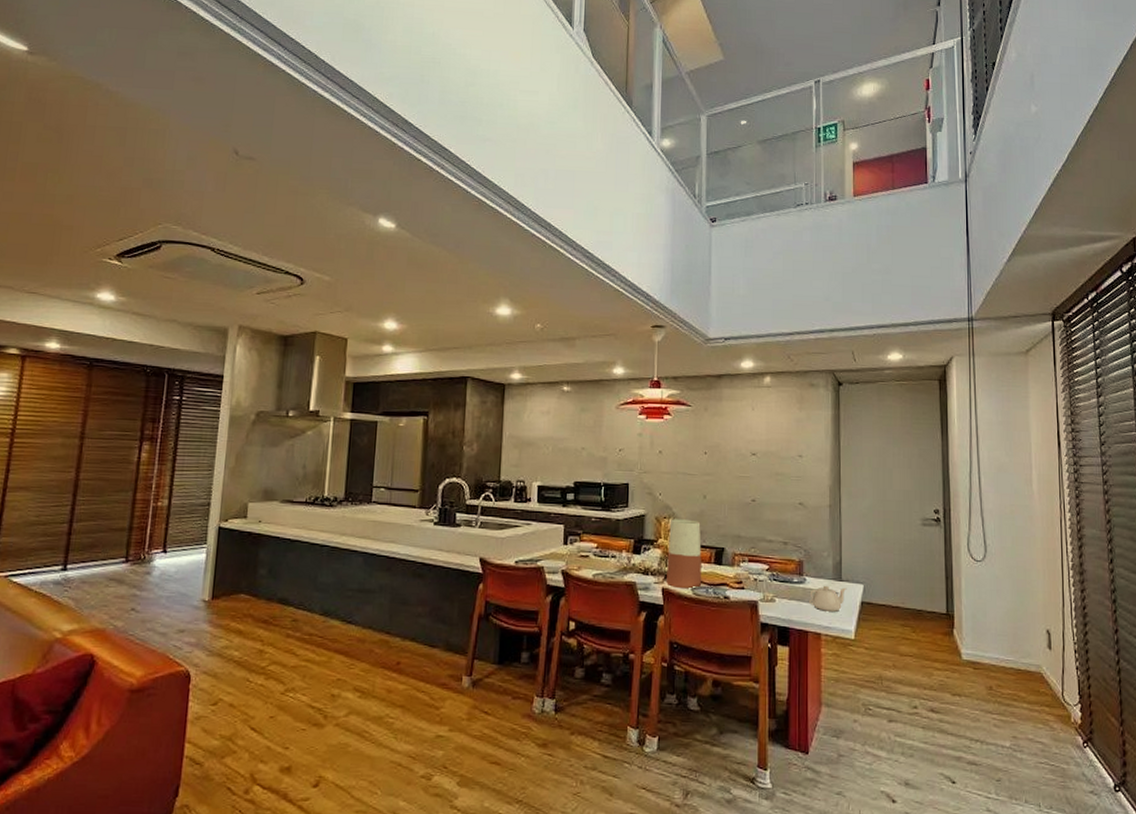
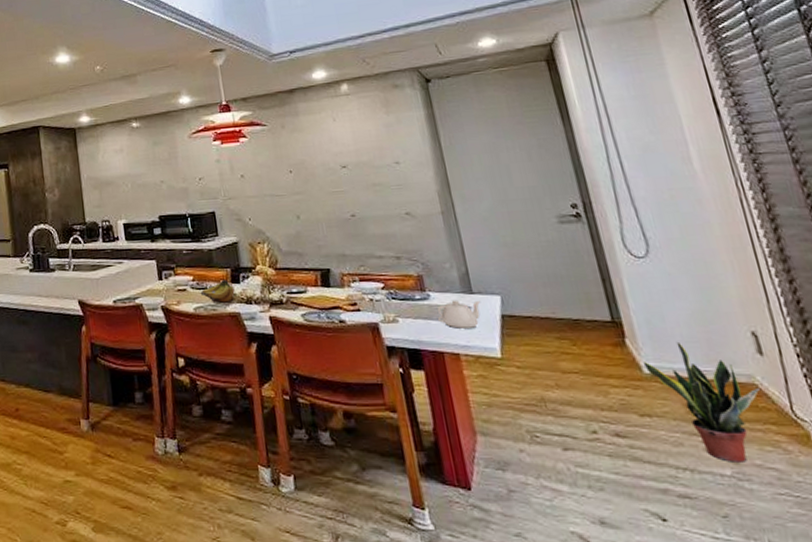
fruit: none [601,550,634,573] -> present [200,280,235,304]
vase: present [667,519,702,589] -> none [265,242,312,316]
potted plant: none [963,634,1043,737] -> present [642,341,760,462]

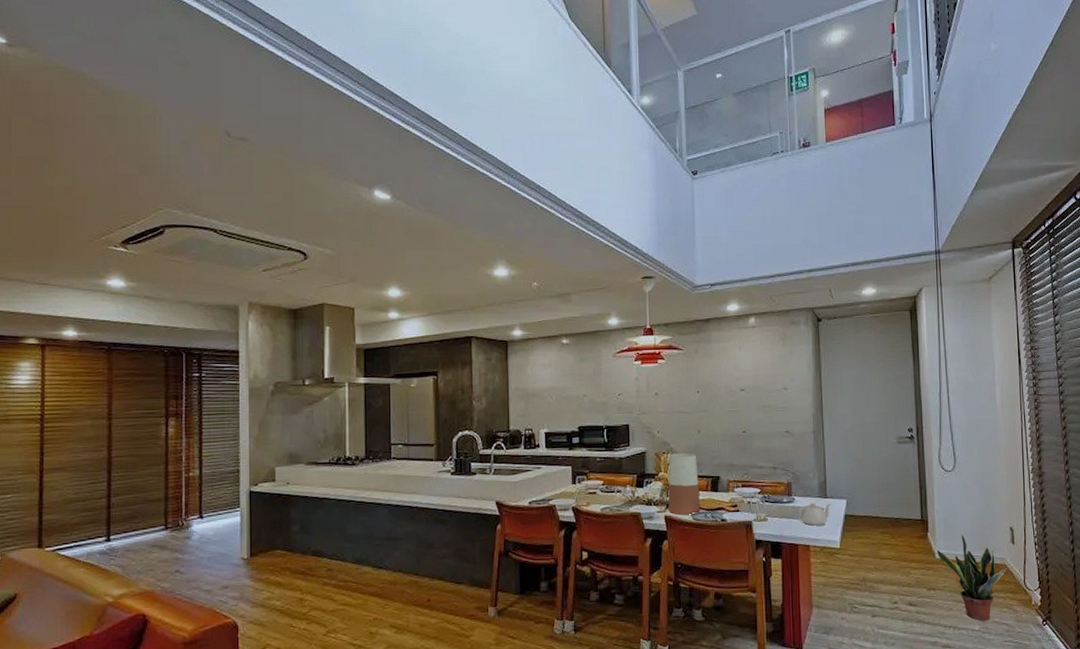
fruit: present [200,280,235,304] -> none [608,484,638,505]
vase: none [265,242,312,316] -> present [668,453,701,516]

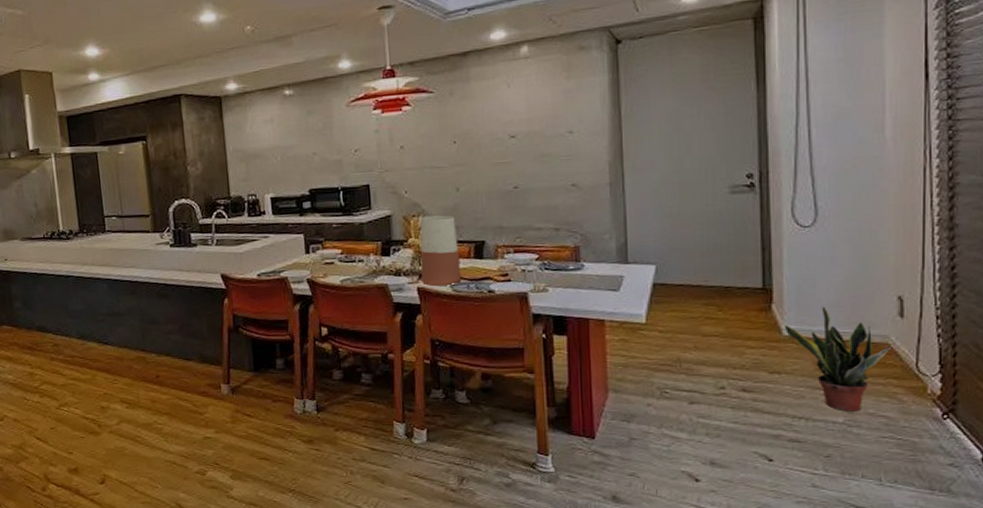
teapot: present [798,502,832,526] -> none [589,269,635,297]

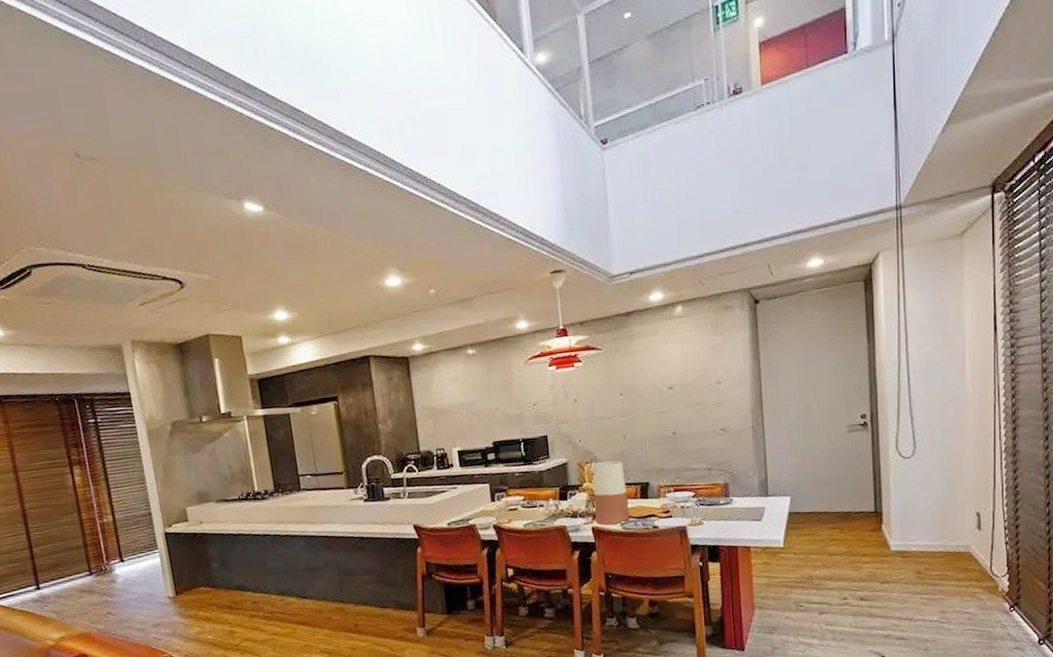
potted plant: present [784,306,891,412] -> none [891,524,972,611]

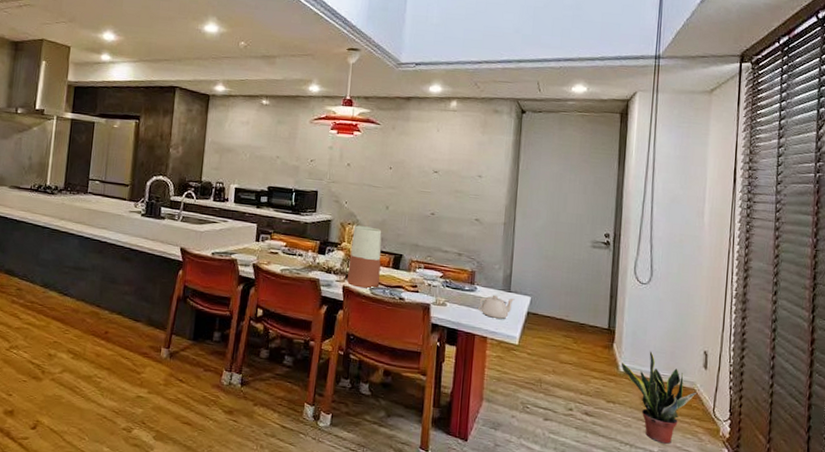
teapot: none [737,501,774,526] -> present [478,294,515,319]
potted plant: none [891,524,972,611] -> present [621,351,697,444]

